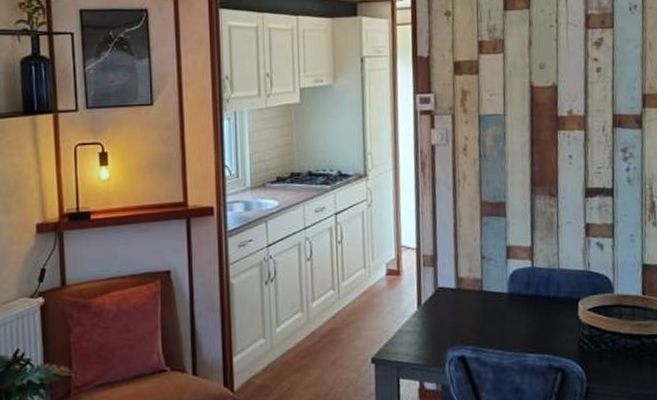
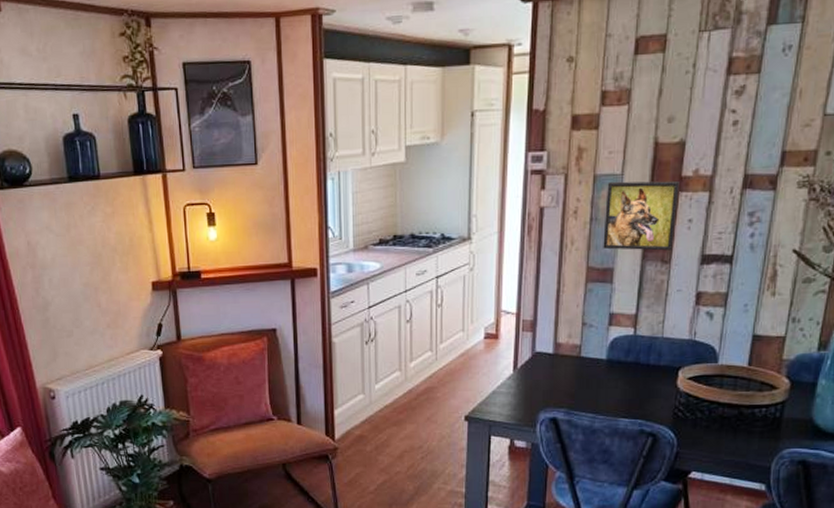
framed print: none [492,120,558,185] -> present [603,181,680,251]

